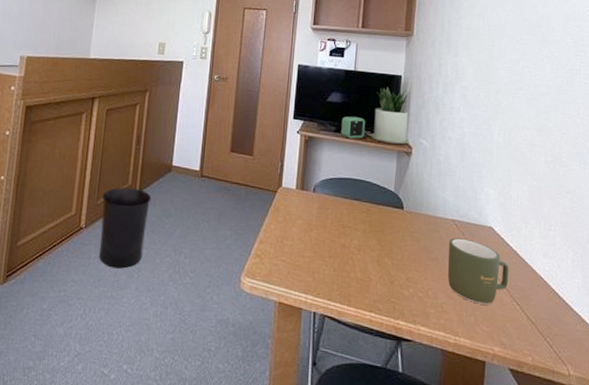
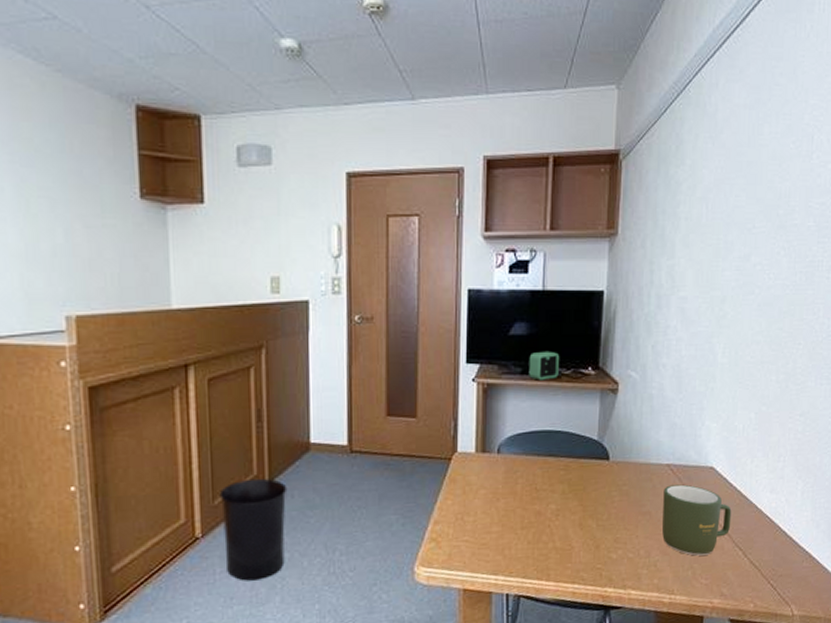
planter: present [370,87,410,145] -> none [566,308,616,382]

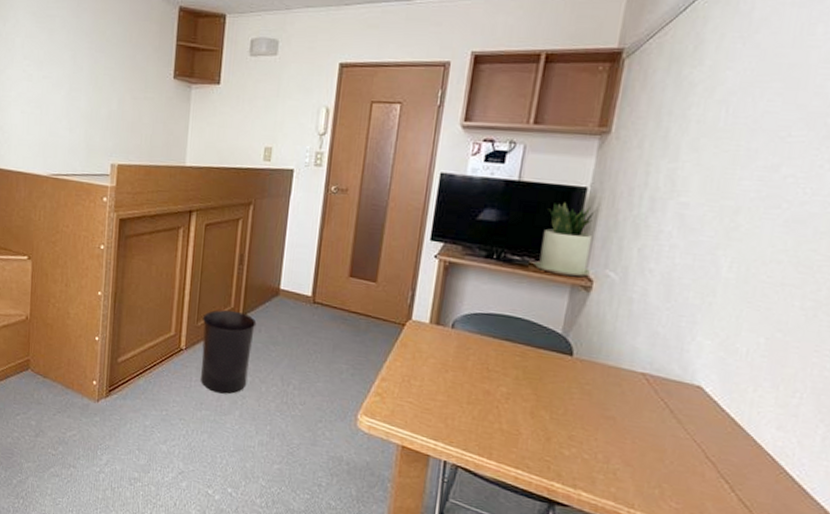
alarm clock: present [529,351,560,381] -> none [493,238,530,267]
planter: none [566,308,616,382] -> present [534,202,595,277]
mug: present [662,484,732,556] -> none [627,395,720,478]

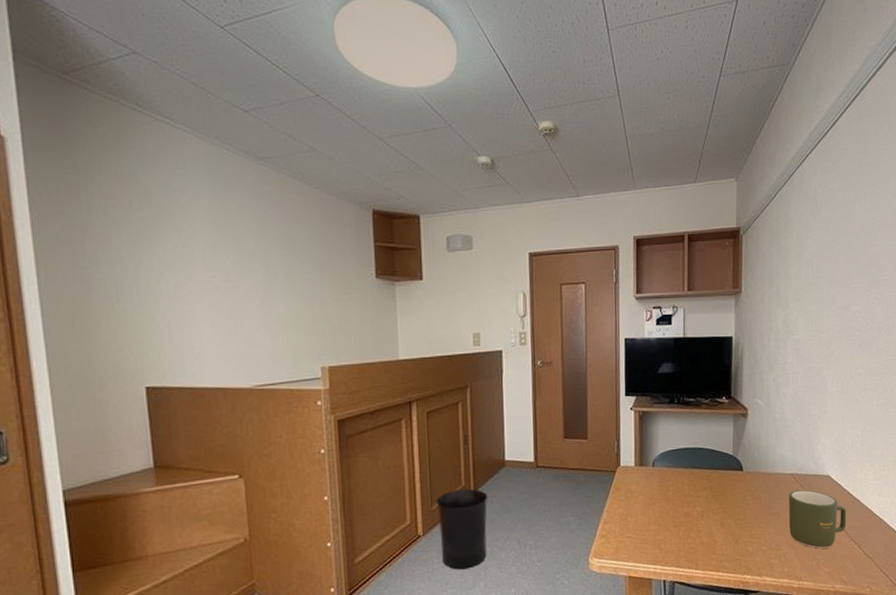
planter: present [534,202,595,277] -> none [705,350,745,408]
mug: none [627,395,720,478] -> present [789,490,847,549]

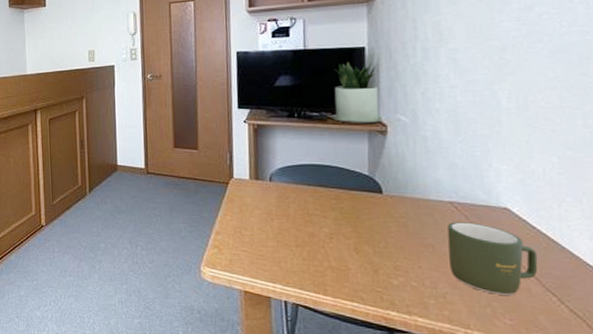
waste bin: present [436,488,488,570] -> none [56,188,102,261]
planter: none [705,350,745,408] -> present [331,62,384,124]

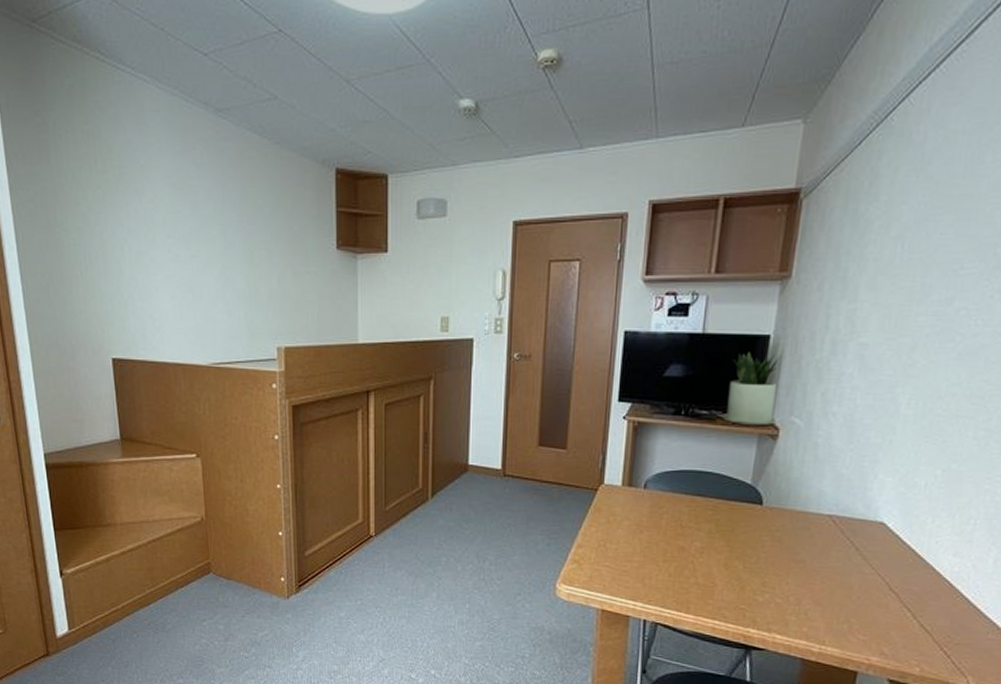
mug: present [447,222,538,295] -> none [816,536,902,611]

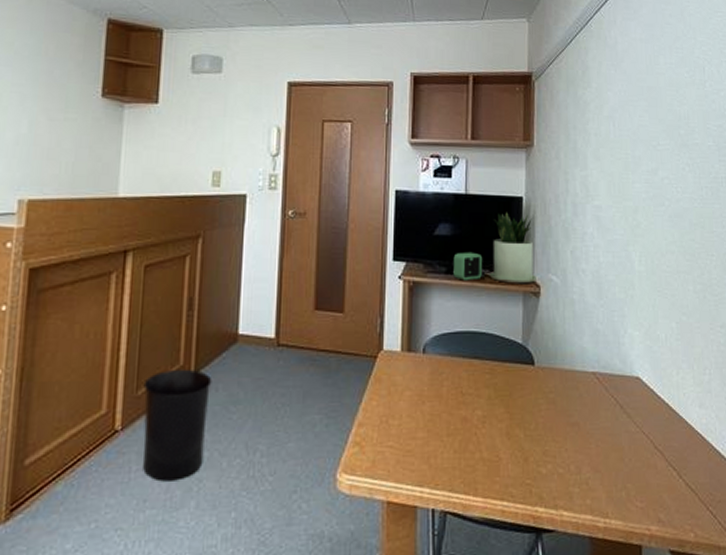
waste bin: none [390,491,447,577] -> present [143,369,212,482]
alarm clock: none [682,393,717,422] -> present [453,252,483,281]

